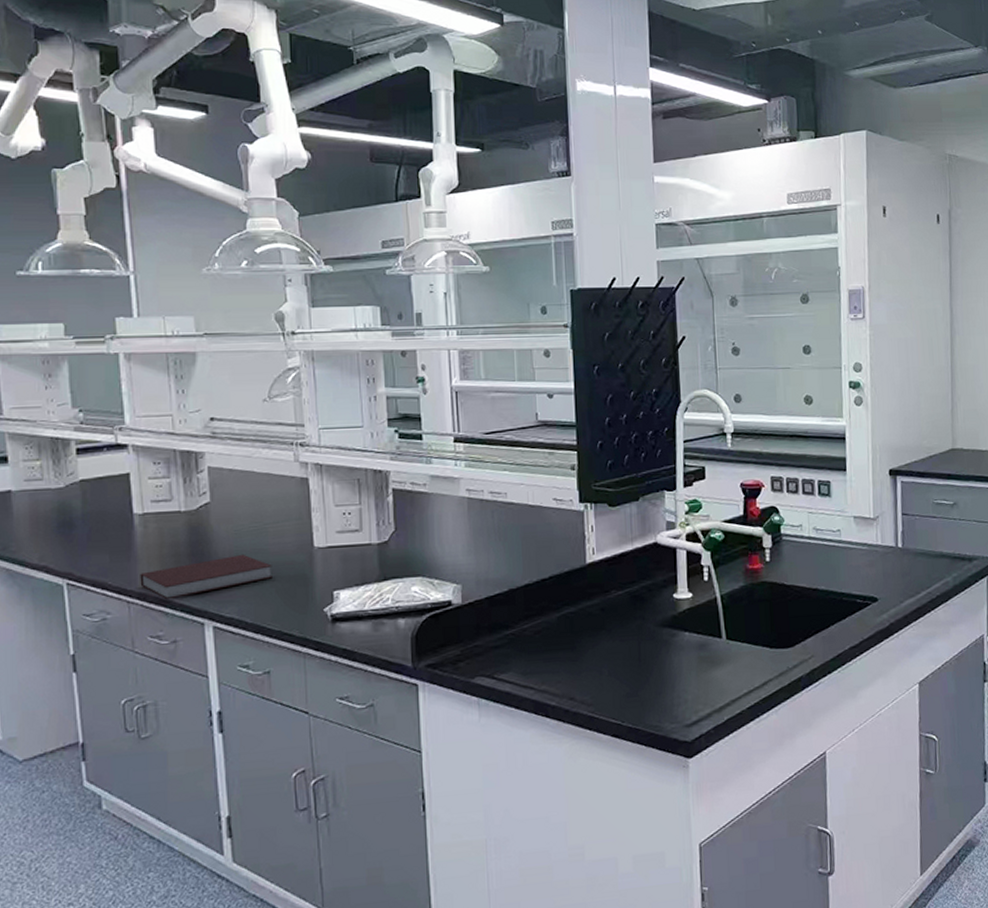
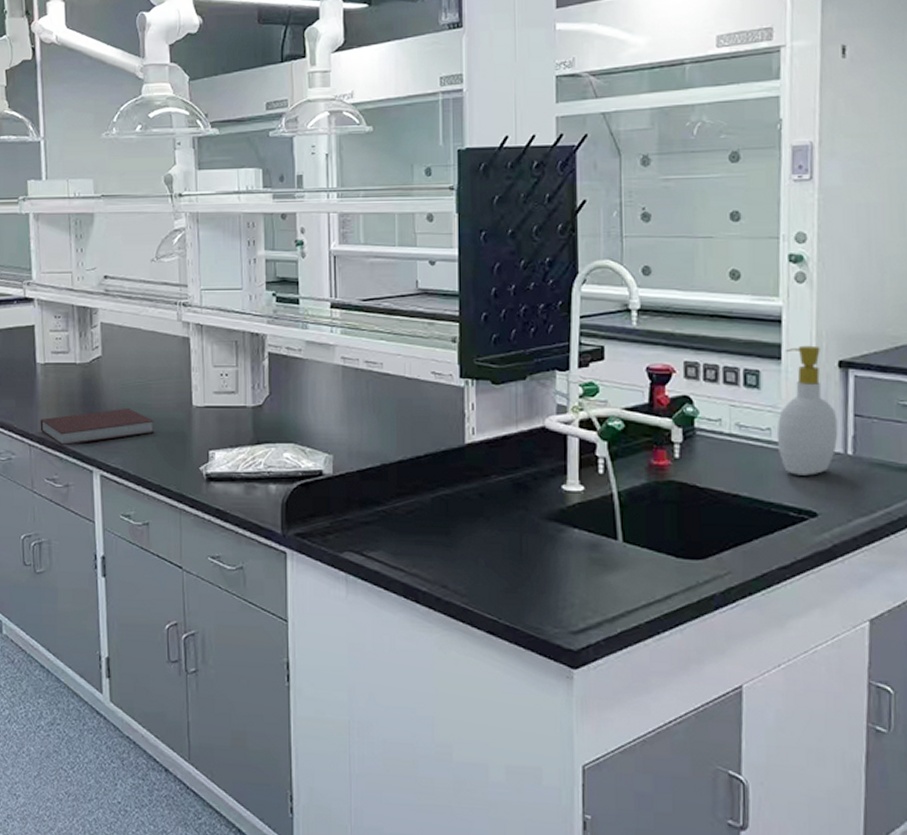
soap bottle: none [845,458,891,568] -> present [776,345,838,476]

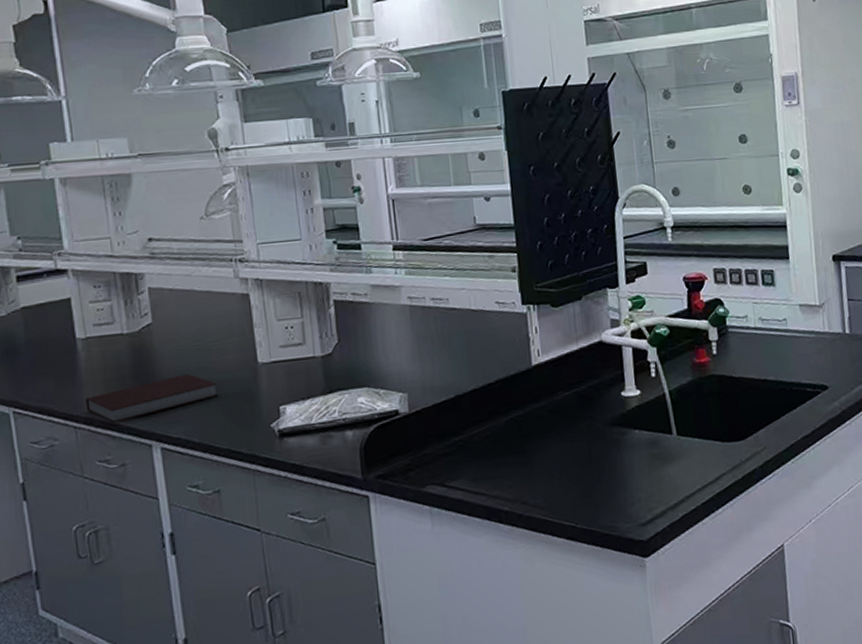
soap bottle: present [776,345,838,476] -> none [791,244,838,357]

